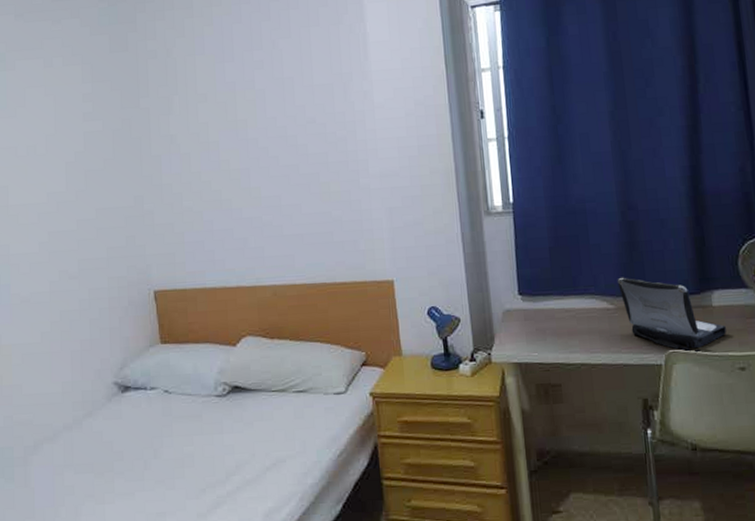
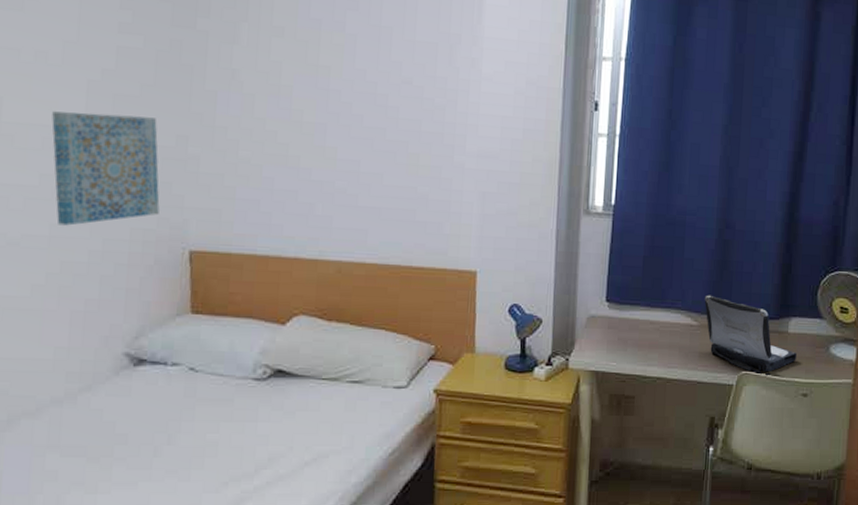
wall art: none [43,185,128,282] -> present [52,111,160,226]

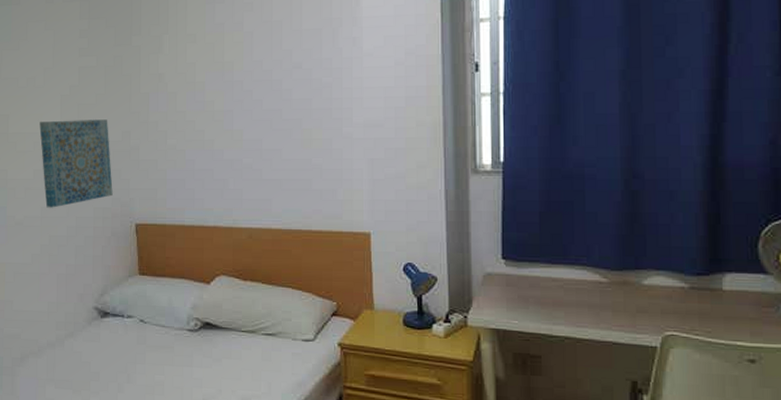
laptop: present [704,295,797,376] -> none [613,250,736,339]

